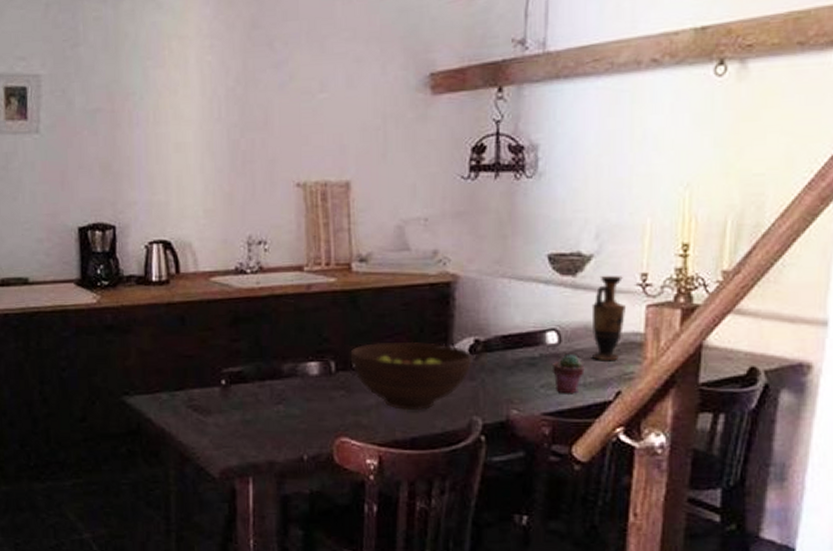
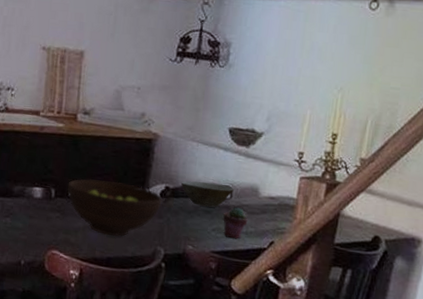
bowl: none [493,327,564,358] -> present [180,181,235,208]
vase: present [591,275,626,360] -> none [255,149,285,217]

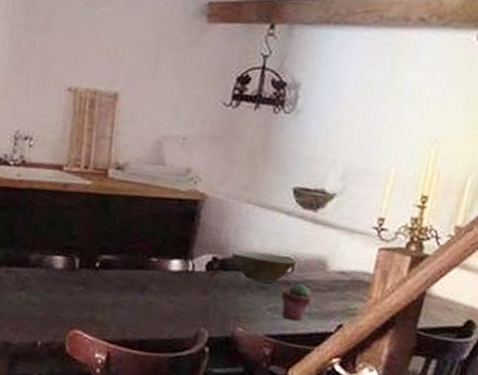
fruit bowl: present [67,179,163,237] -> none [94,246,209,316]

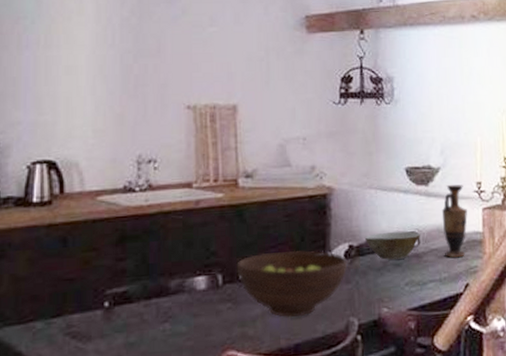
fruit bowl: none [94,246,209,316] -> present [237,250,348,318]
potted succulent: present [281,283,312,321] -> none [414,254,440,290]
vase: none [320,214,361,295] -> present [441,184,468,258]

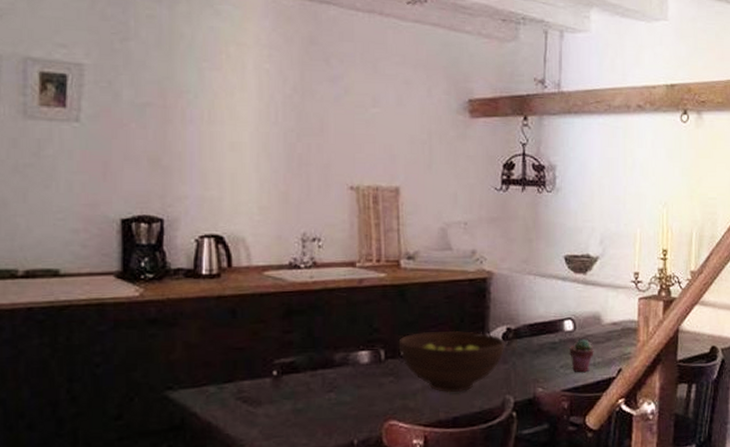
bowl: present [364,231,421,260] -> none [522,316,578,343]
potted succulent: none [414,254,440,290] -> present [570,339,594,373]
vase: present [441,184,468,258] -> none [598,273,624,344]

